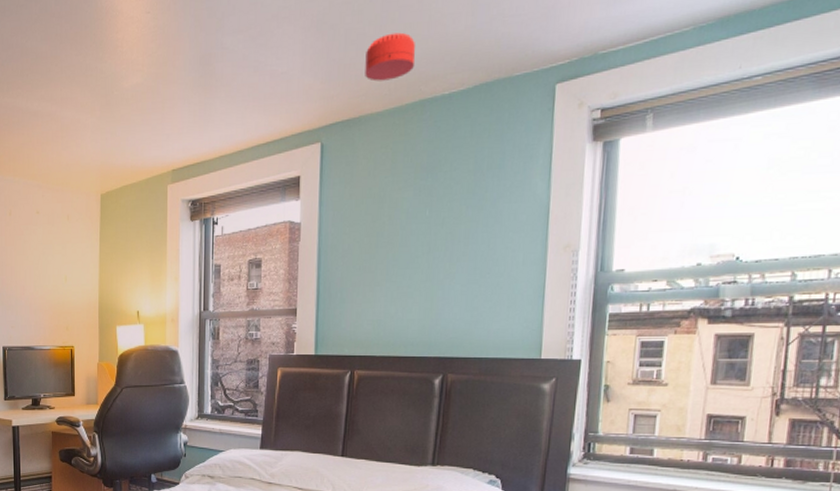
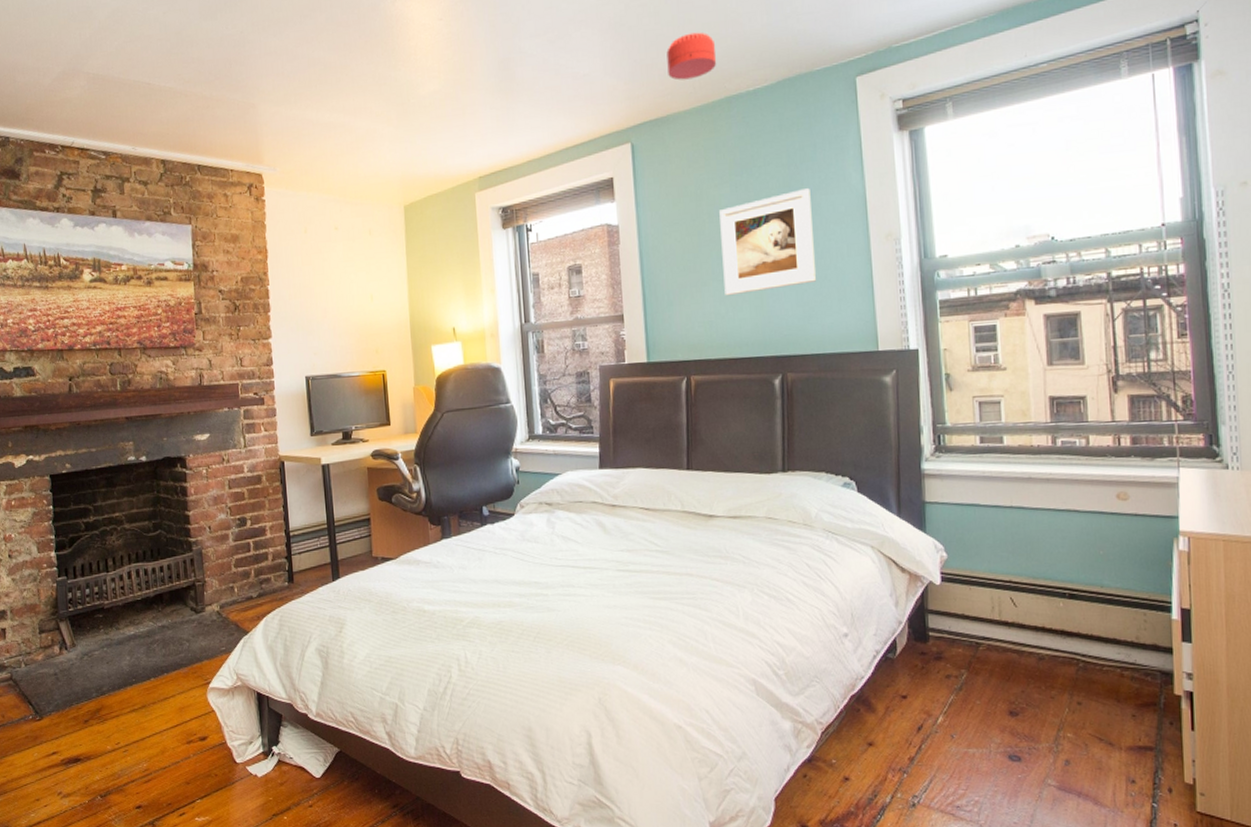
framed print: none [396,196,494,297] -> present [719,188,817,296]

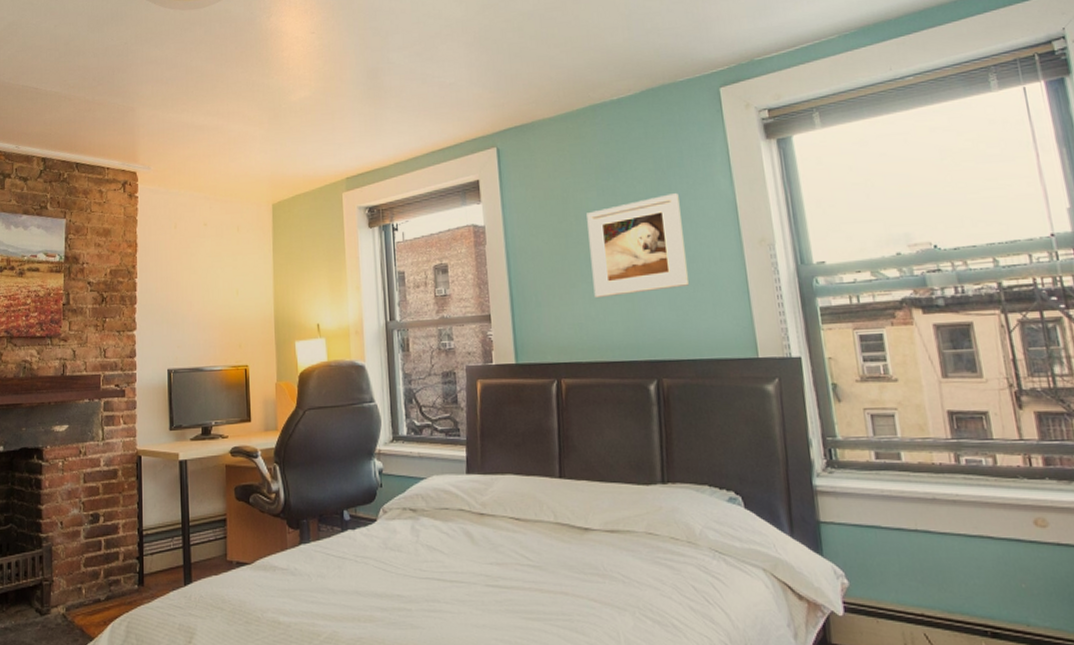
smoke detector: present [666,32,717,80] -> none [530,45,581,90]

